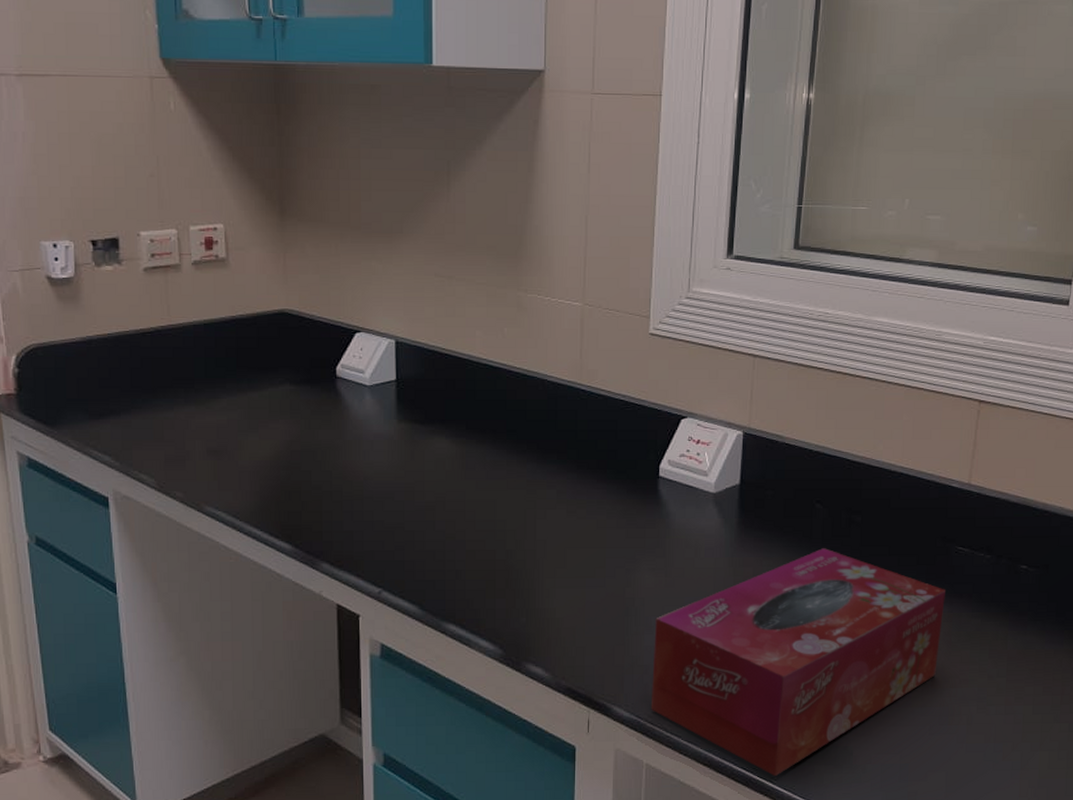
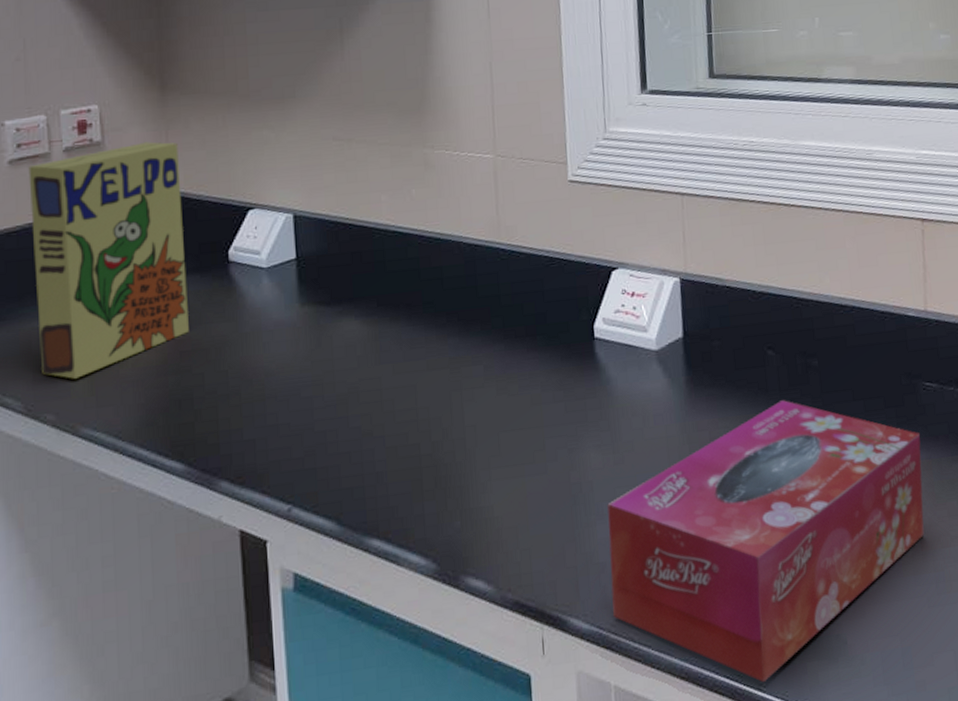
cereal box: none [161,262,299,464] -> present [28,142,189,379]

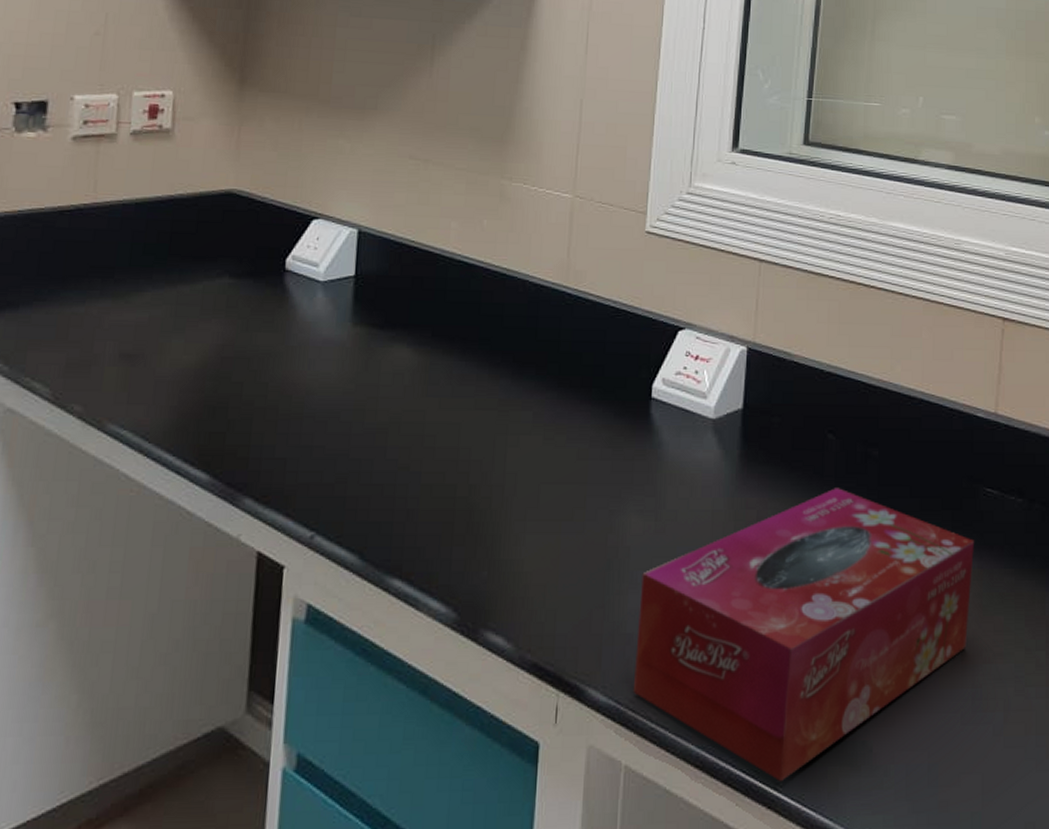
cereal box: present [28,142,189,379] -> none [76,135,249,371]

